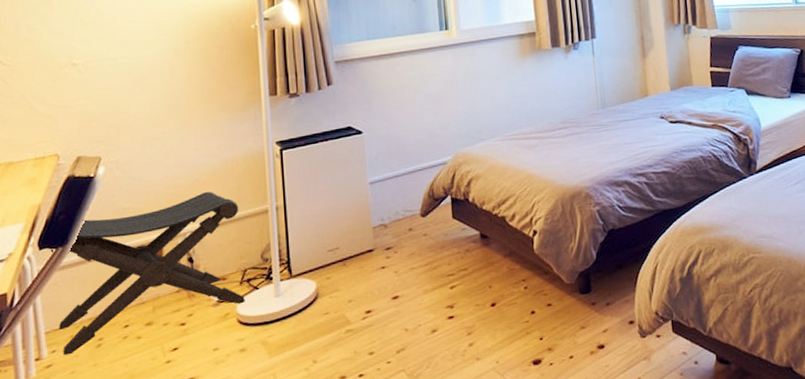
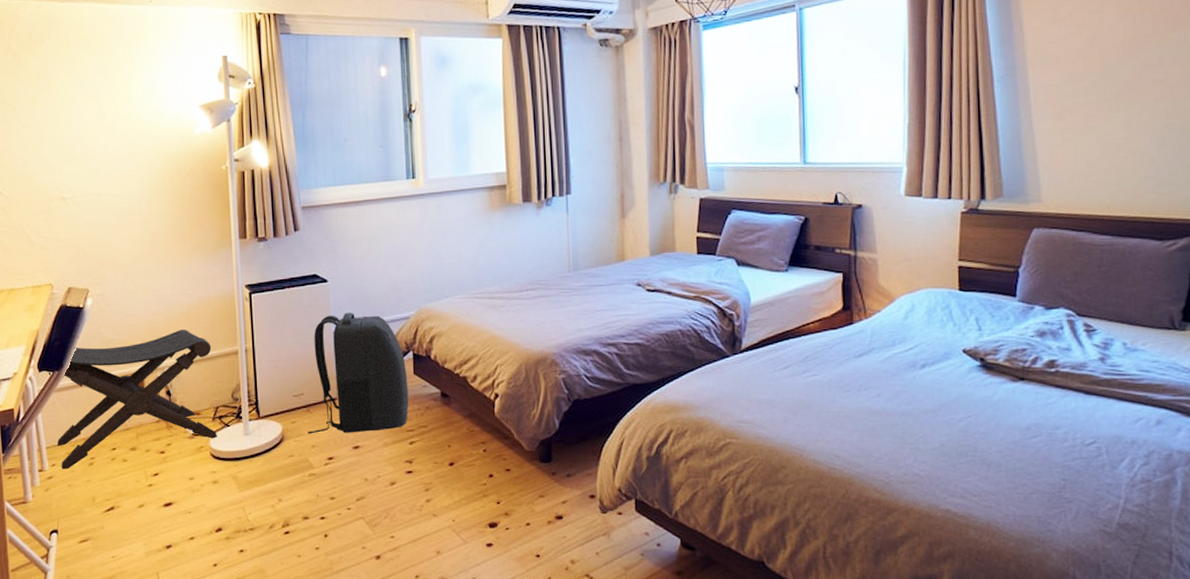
backpack: none [344,162,449,289] -> present [308,312,409,434]

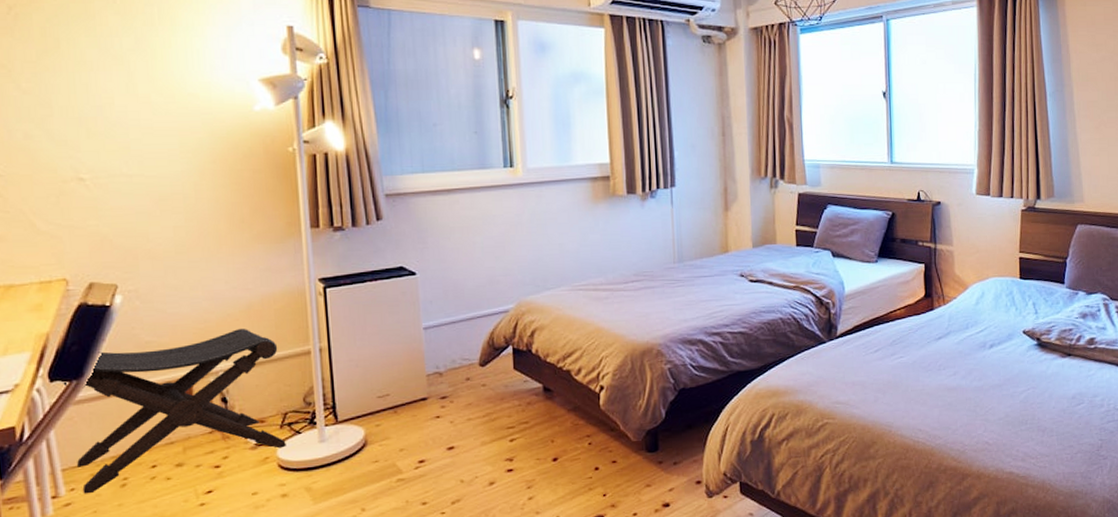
backpack: present [308,312,409,434] -> none [395,307,509,437]

